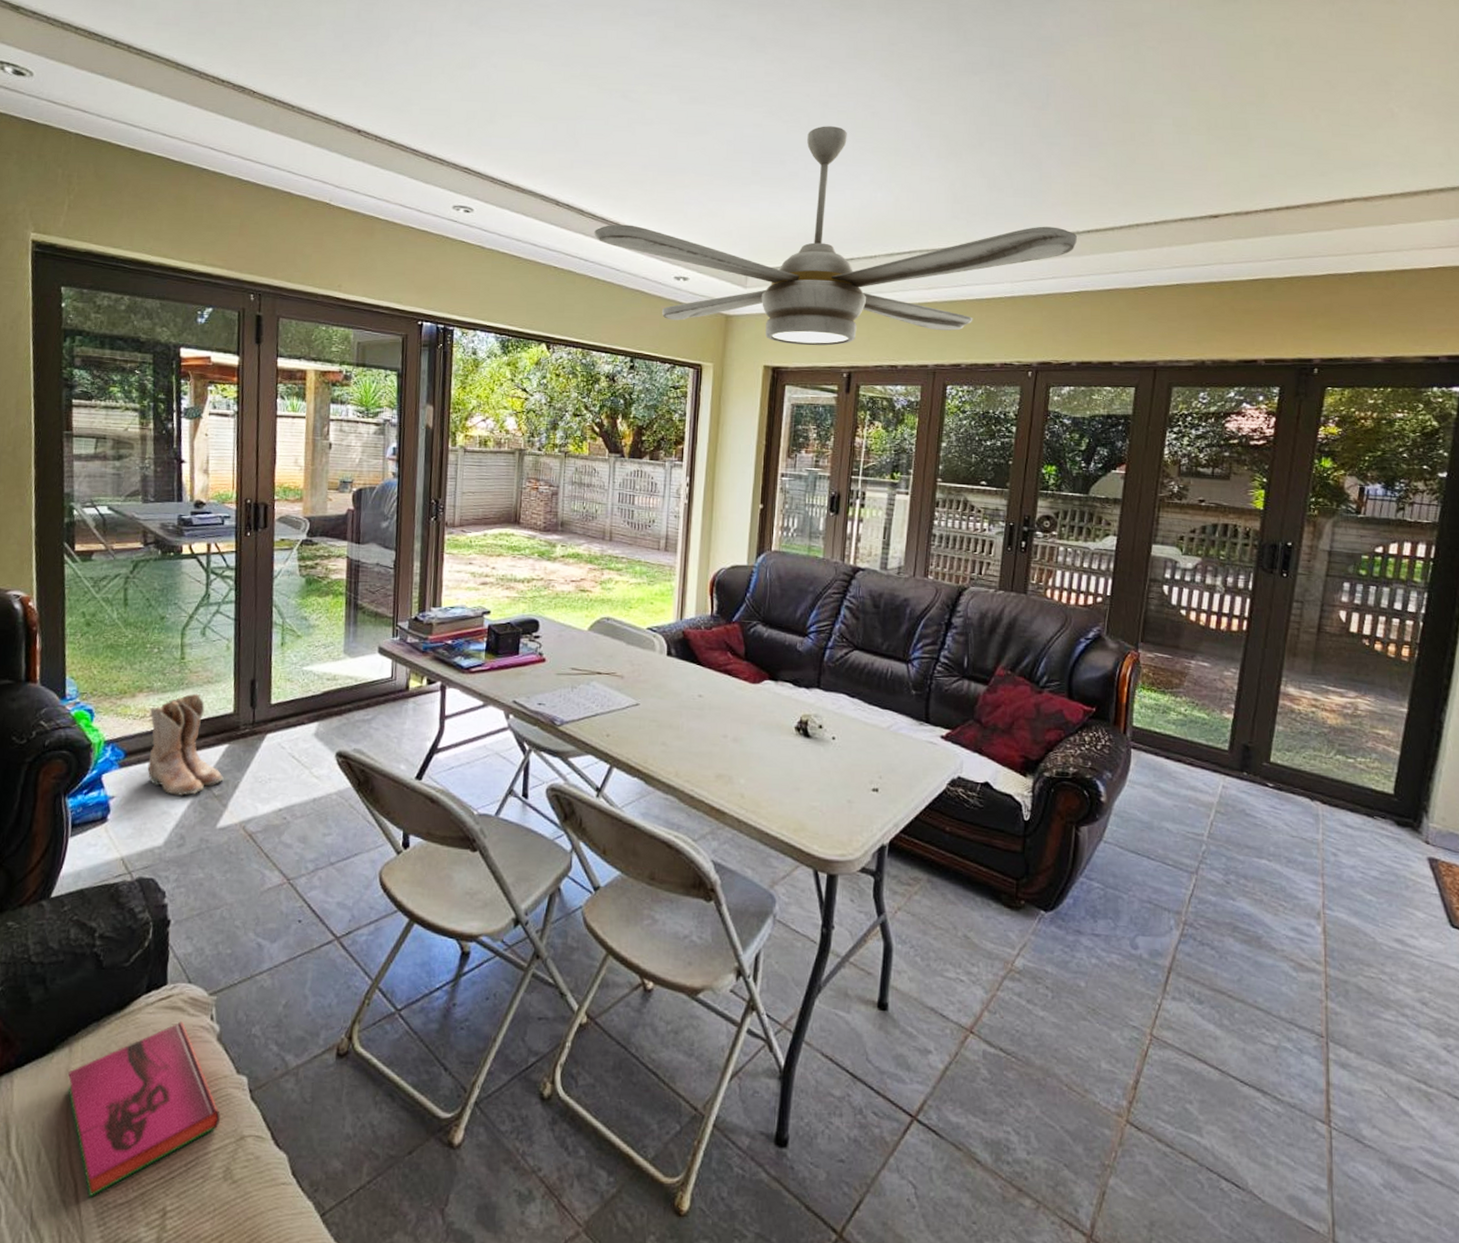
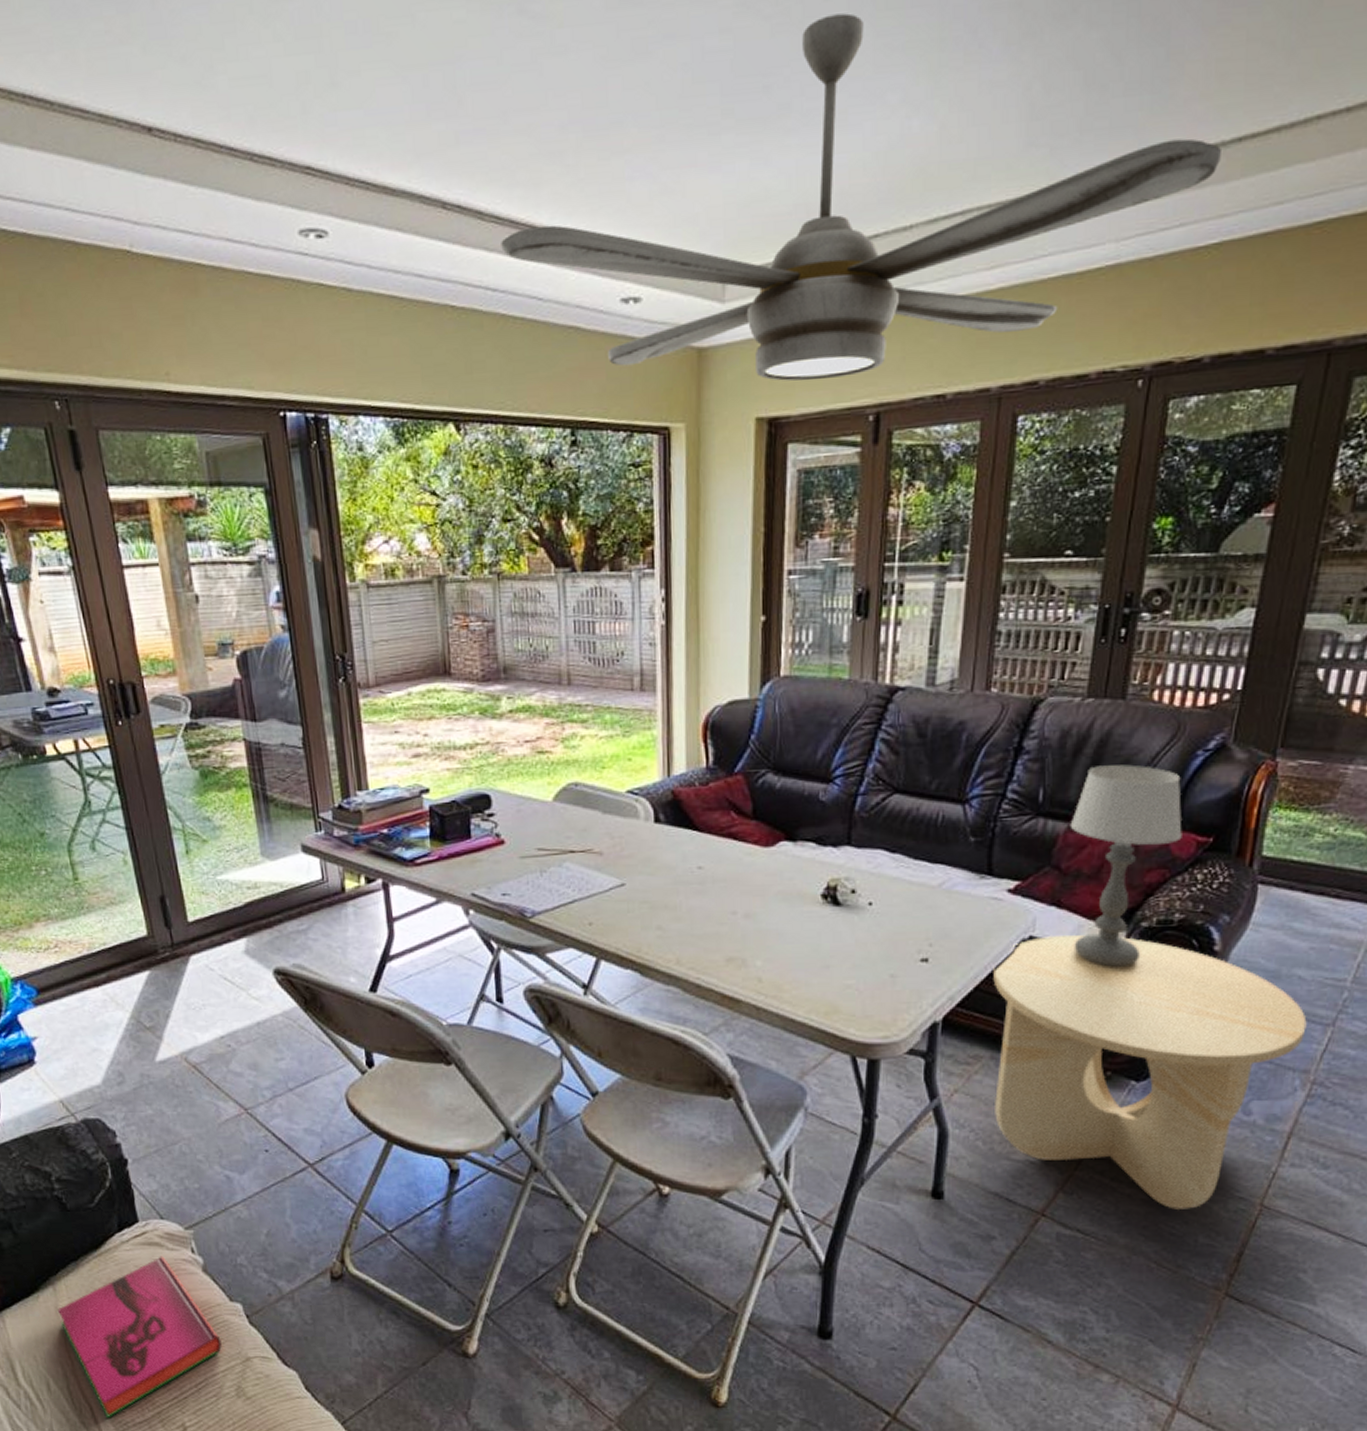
boots: present [147,693,224,796] -> none [53,917,153,1031]
side table: none [930,778,1176,1035] -> present [993,935,1307,1209]
table lamp: none [988,643,1072,809] -> present [1070,764,1183,967]

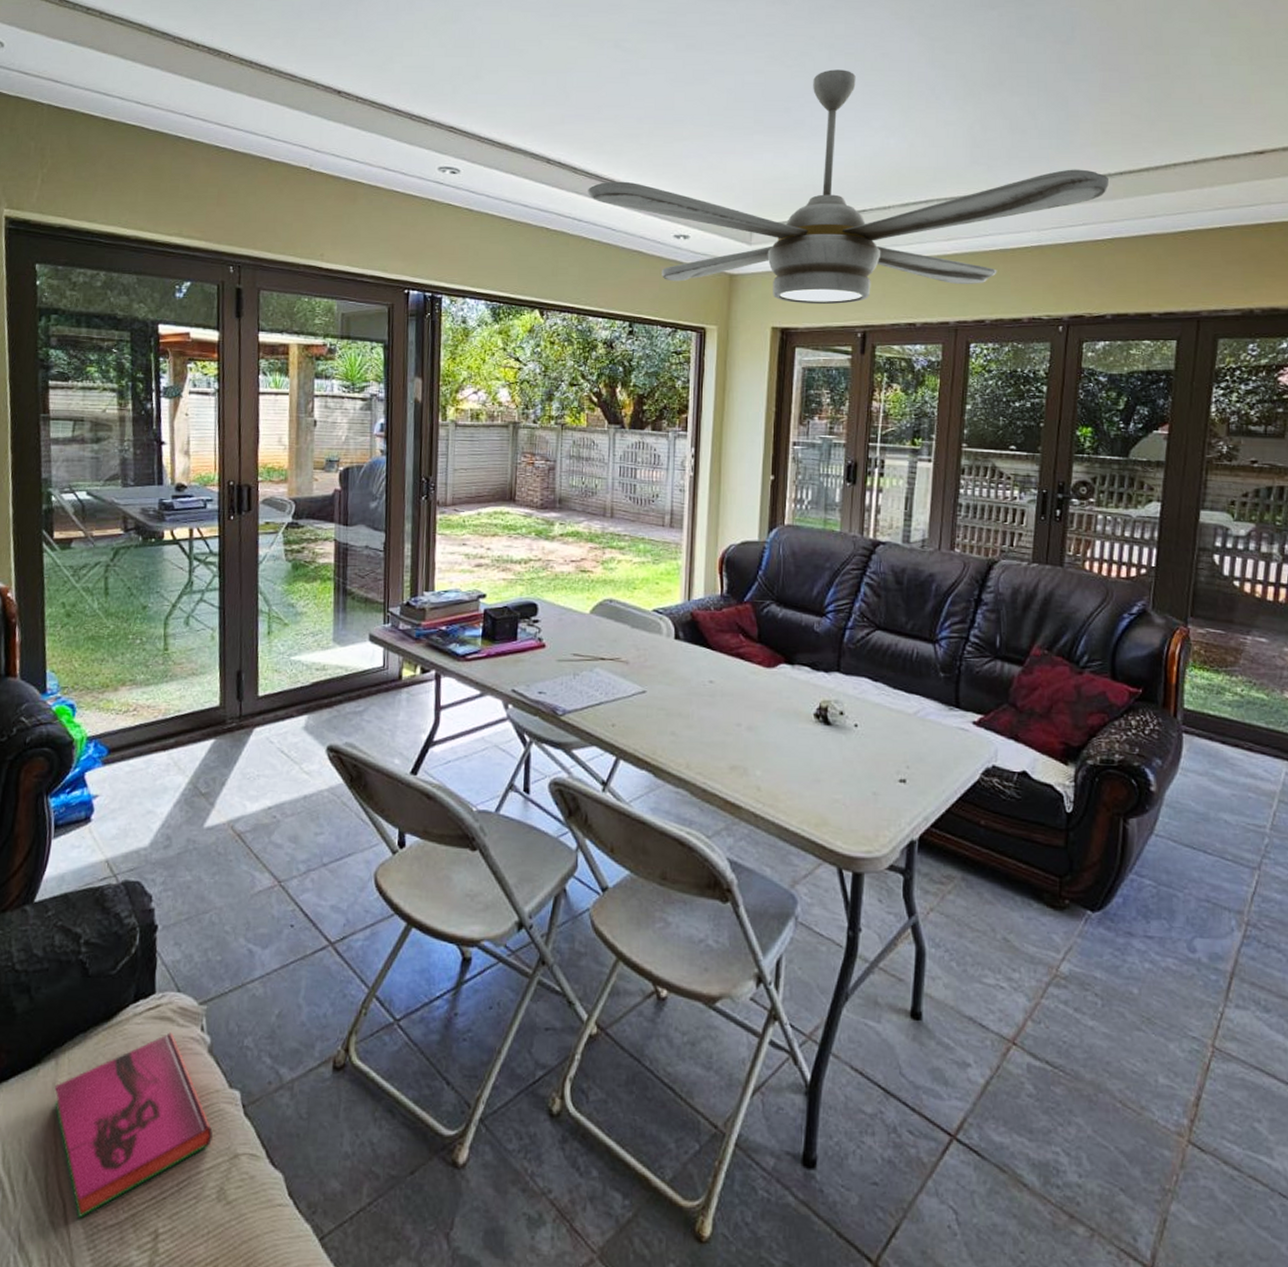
side table: present [993,935,1307,1209] -> none [962,767,1236,1047]
table lamp: present [1070,764,1183,967] -> none [1023,620,1116,800]

